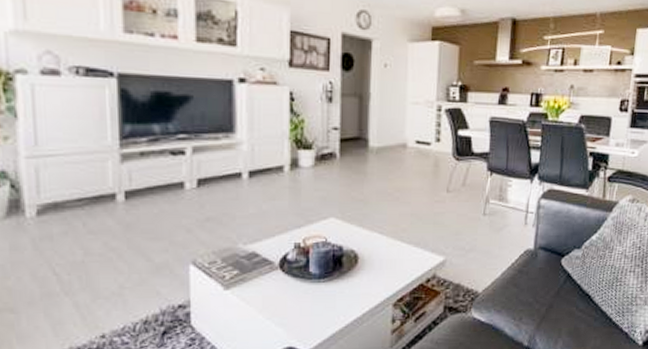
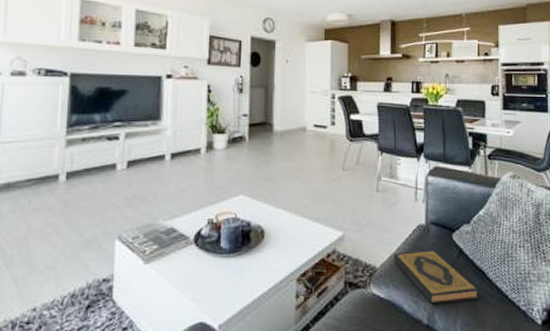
hardback book: none [497,275,584,327] -> present [393,250,480,304]

